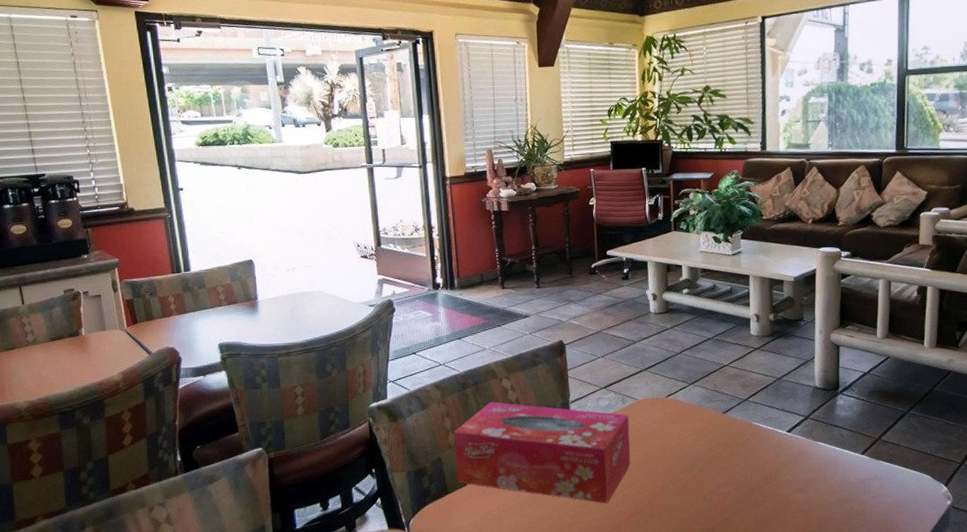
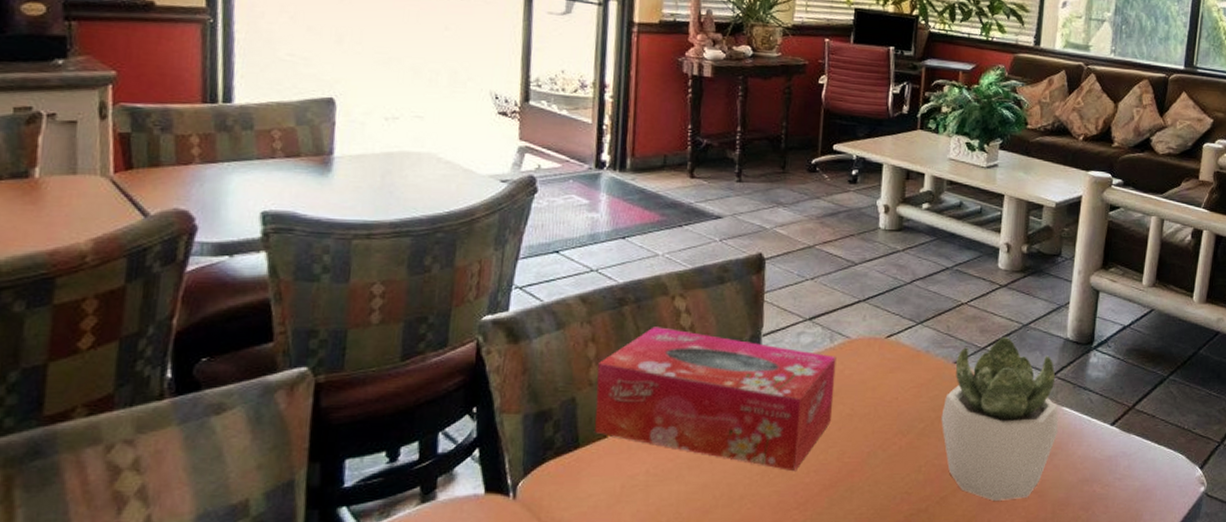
succulent plant: none [717,389,817,519] -> present [941,337,1059,501]

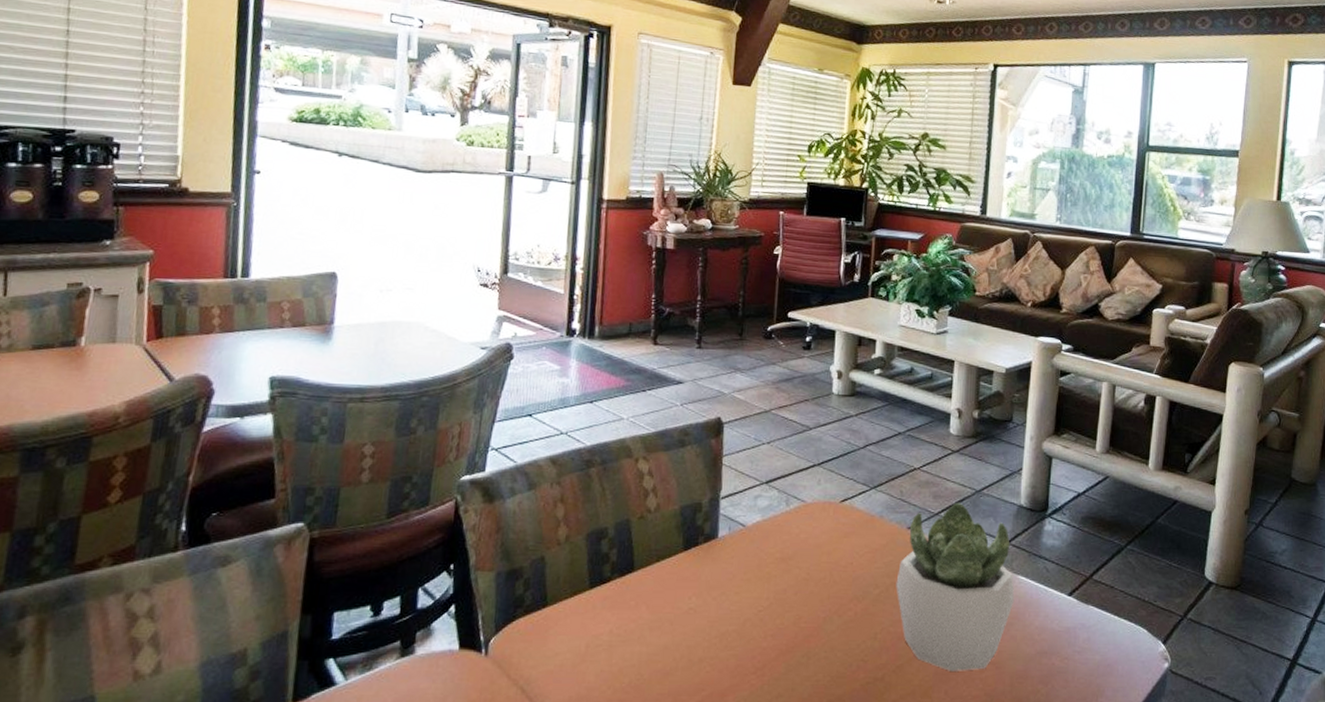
tissue box: present [595,327,837,472] -> none [562,488,792,636]

